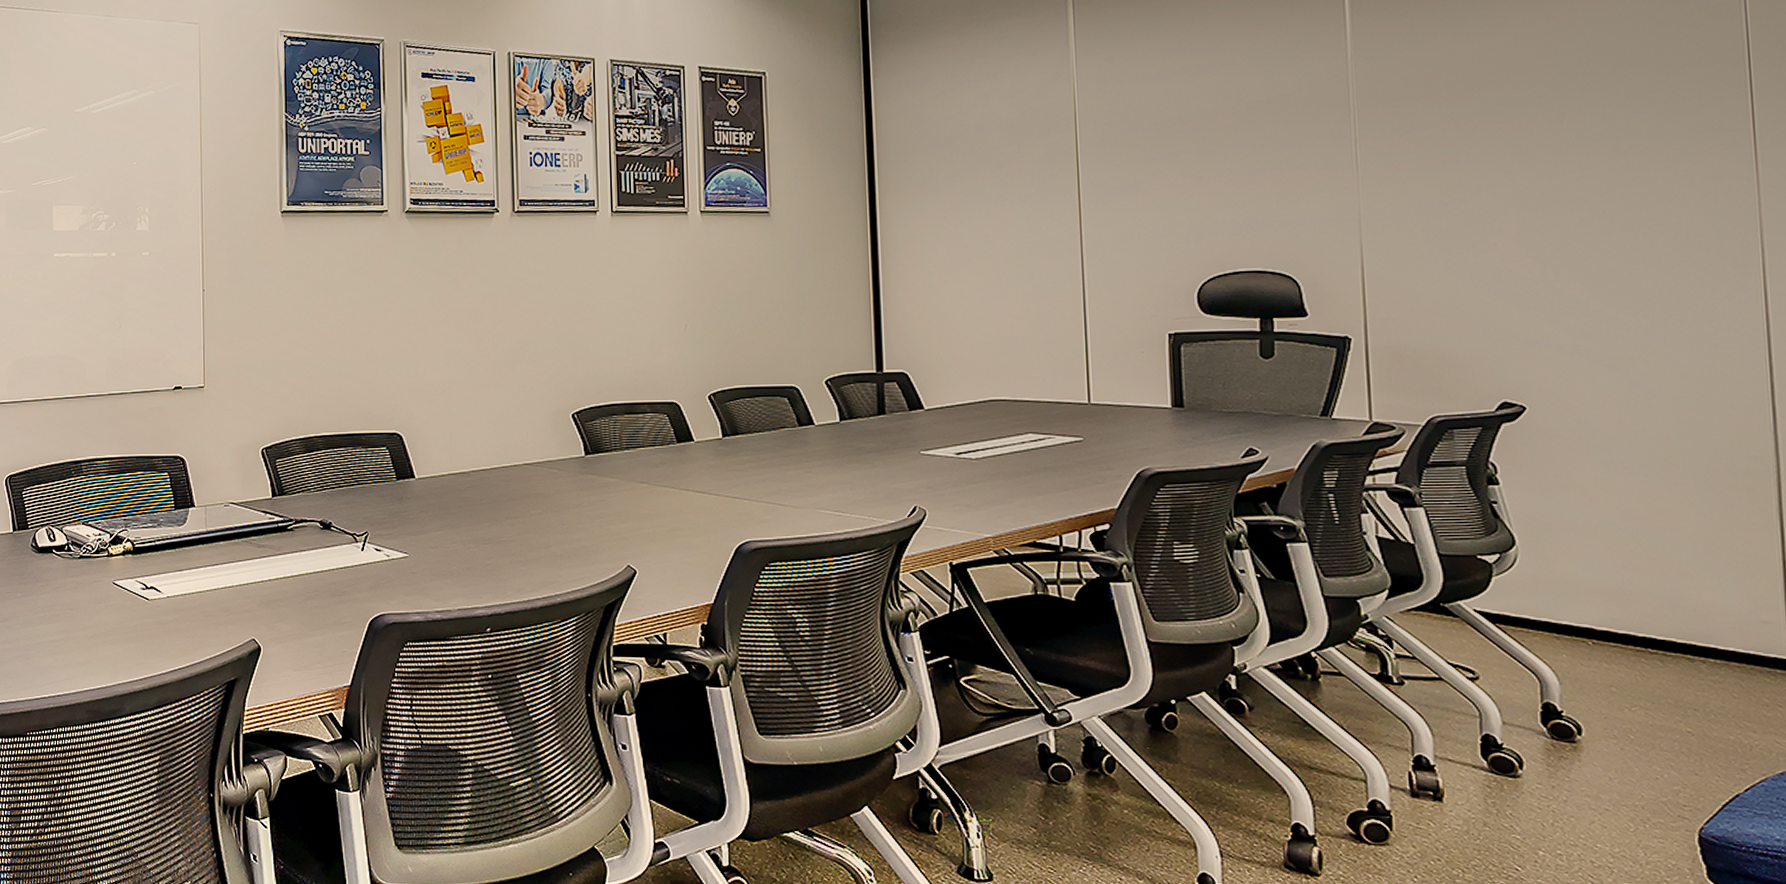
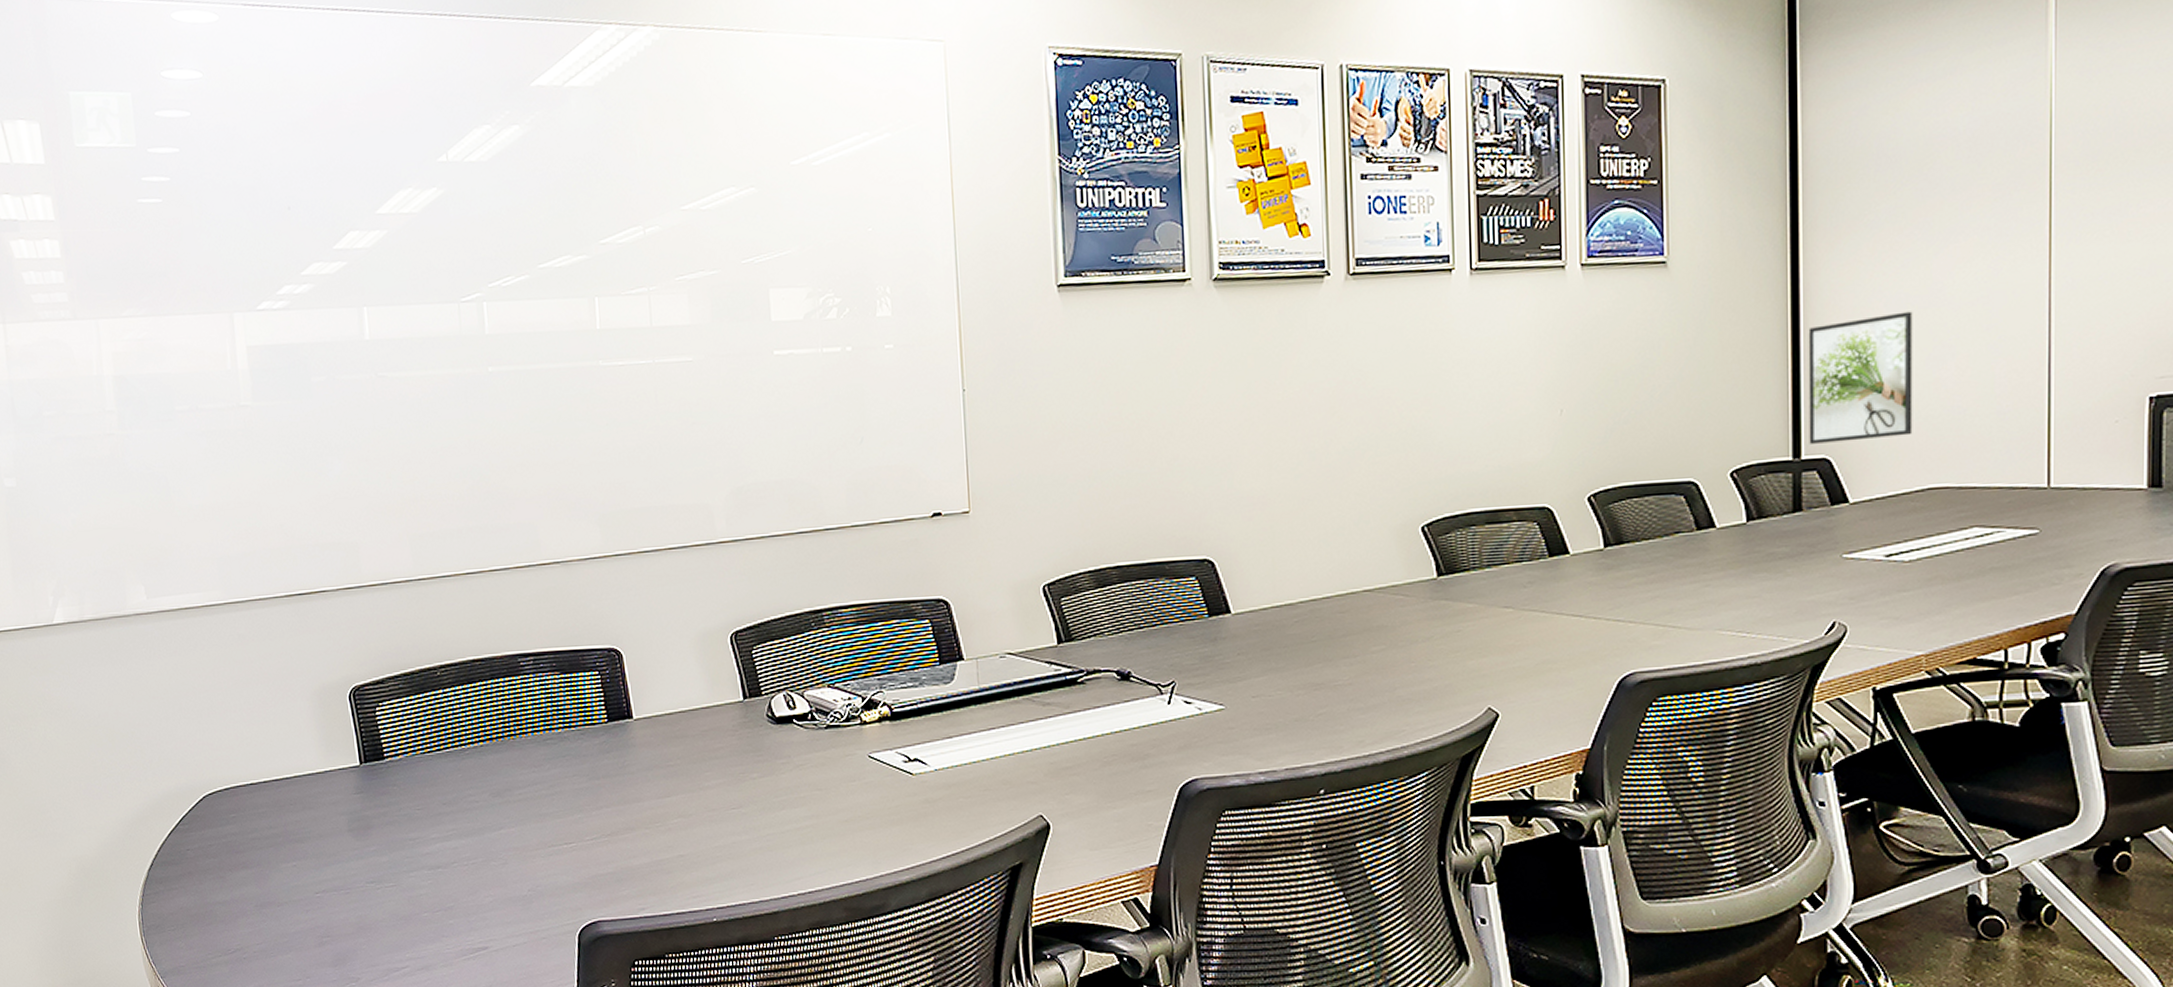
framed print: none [886,258,974,360] -> present [1808,311,1913,444]

